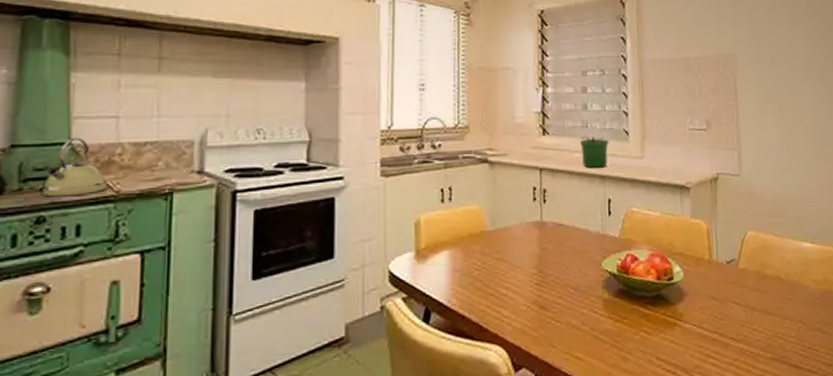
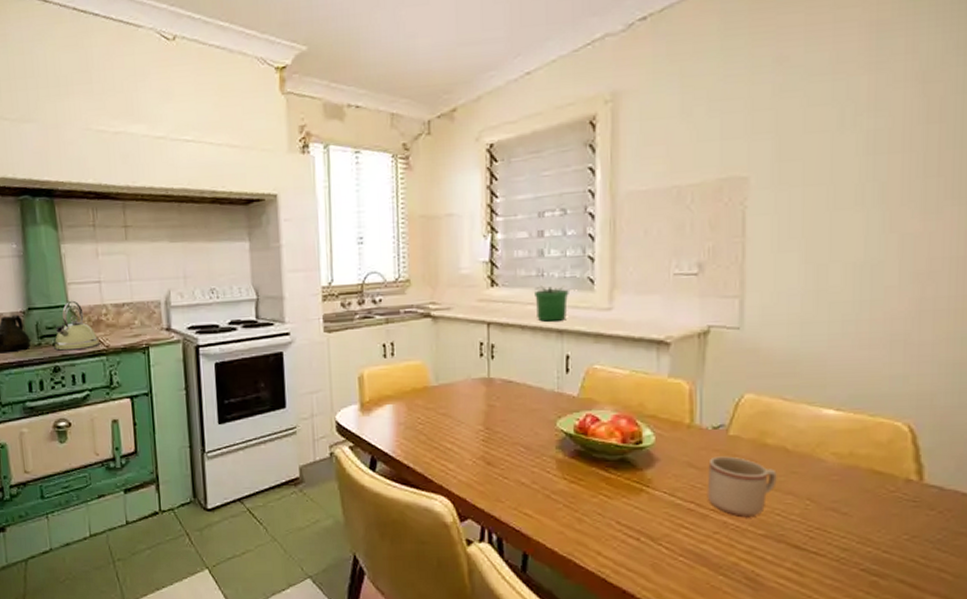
mug: none [725,287,777,343] -> present [707,456,777,516]

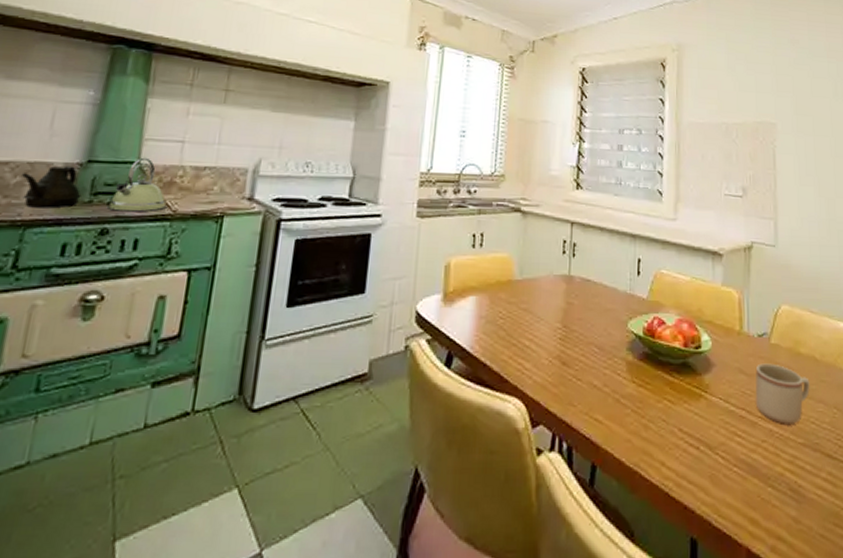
planter: present [535,285,574,322] -> none [613,193,646,226]

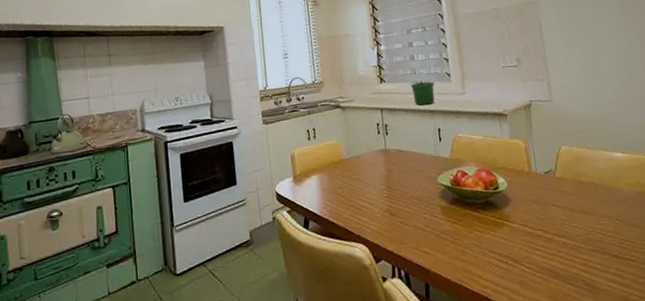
planter: none [613,193,646,226] -> present [411,79,438,106]
mug: present [755,363,810,424] -> none [546,192,594,237]

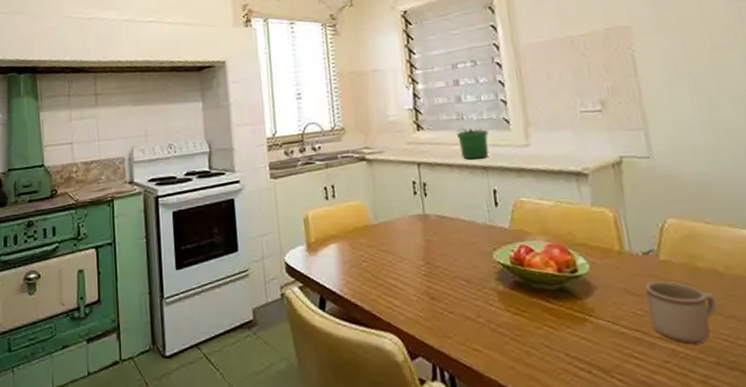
kettle: present [49,113,88,154] -> none [29,160,71,207]
mug: none [546,192,594,237] -> present [645,281,717,344]

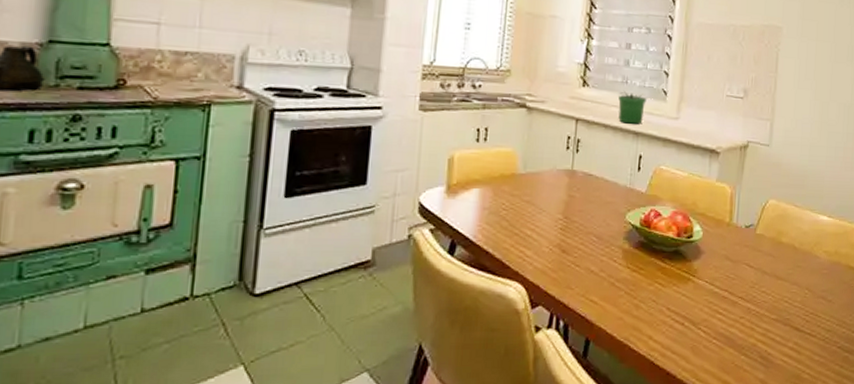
mug: present [645,281,717,344] -> none [737,251,787,303]

